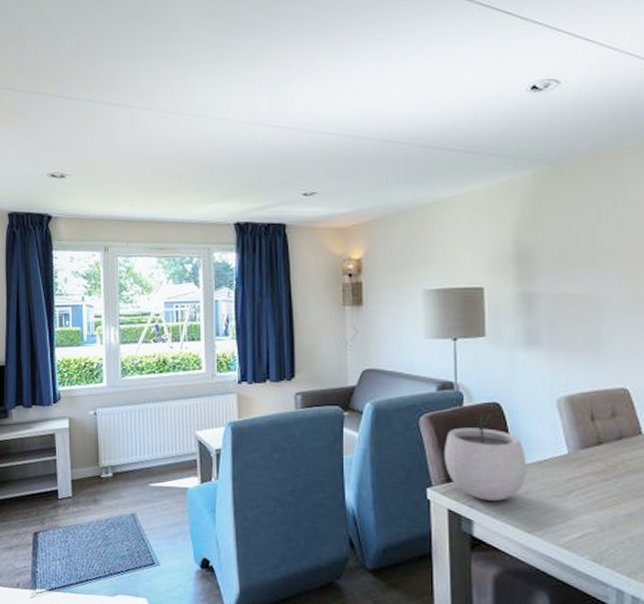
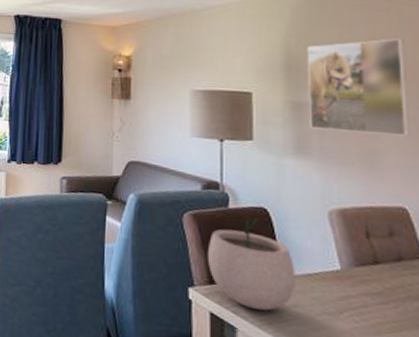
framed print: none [536,221,631,319] -> present [307,38,409,137]

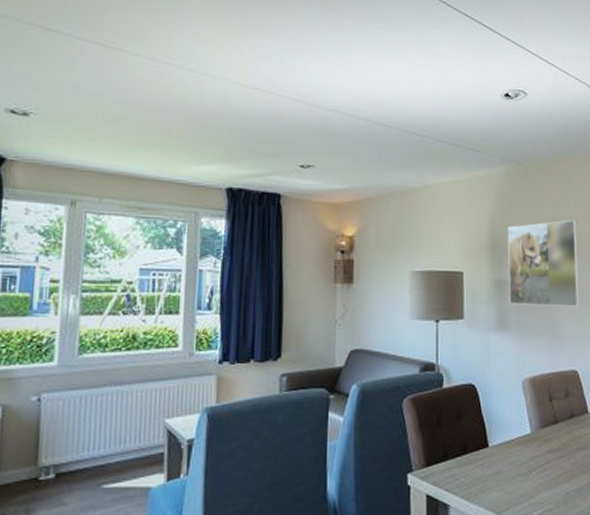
plant pot: present [207,212,295,311] -> none [424,390,497,483]

